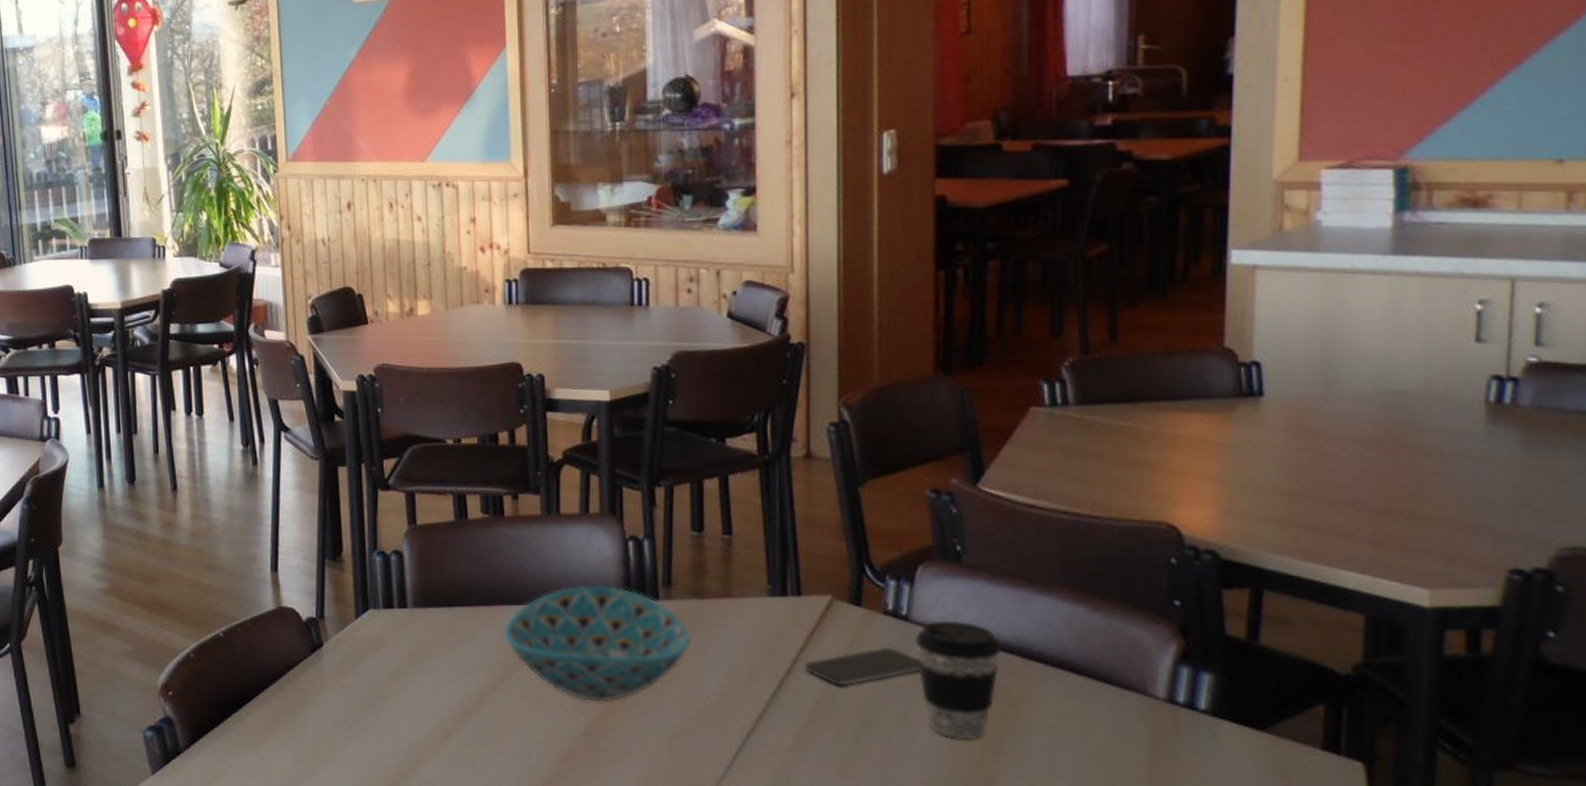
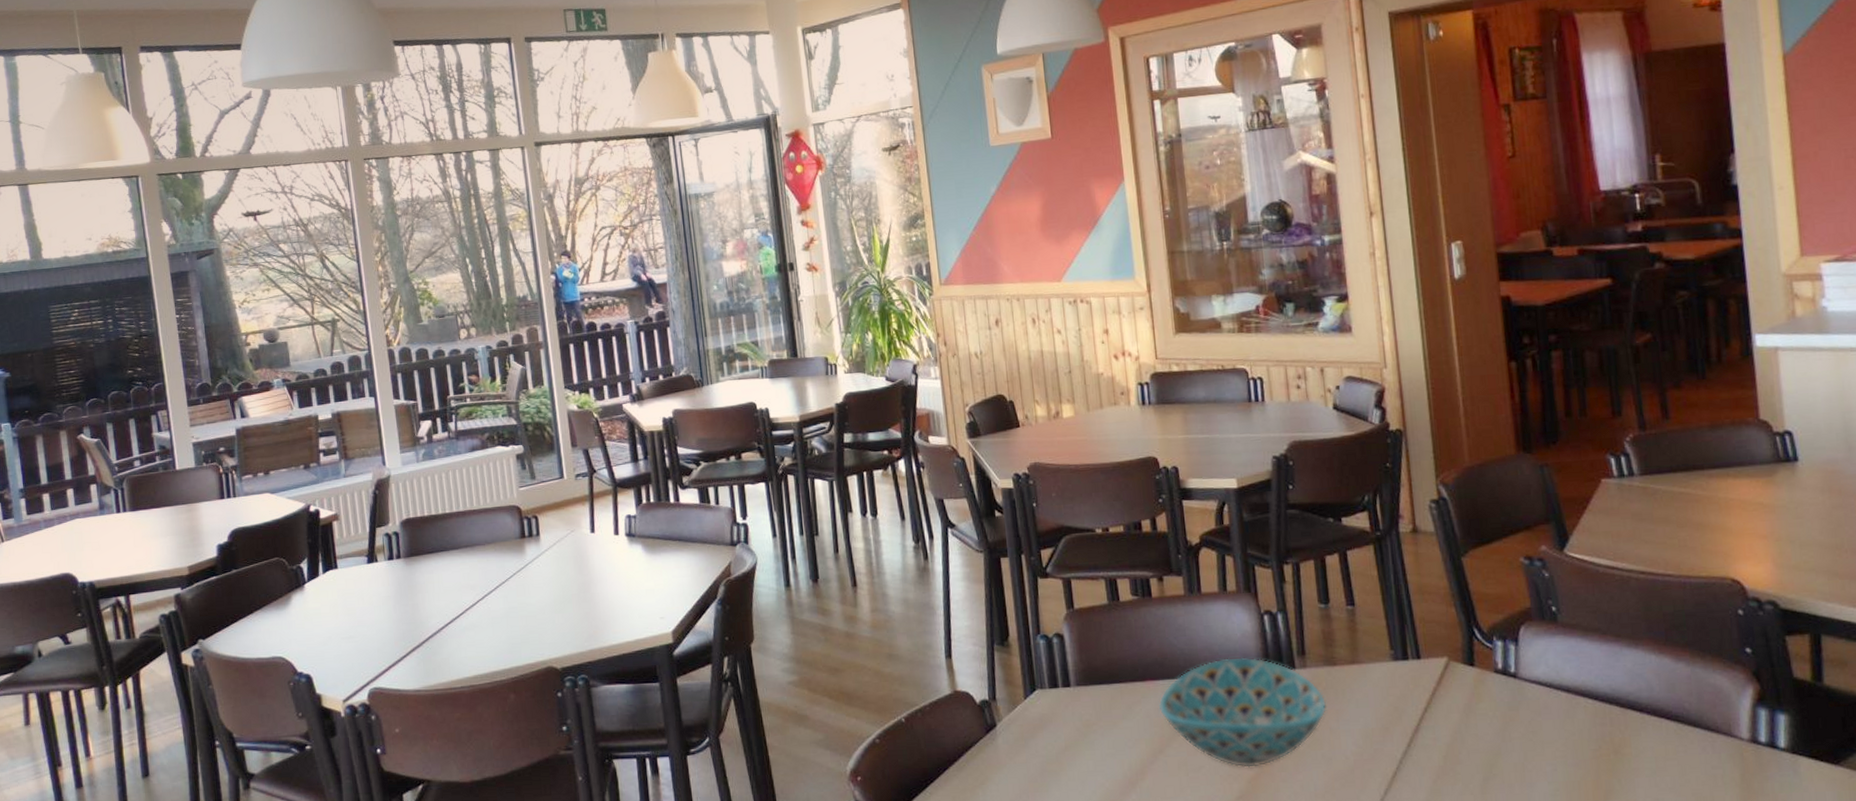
smartphone: present [804,647,921,685] -> none [1429,703,1533,741]
coffee cup: present [915,621,1001,740] -> none [1524,675,1602,787]

